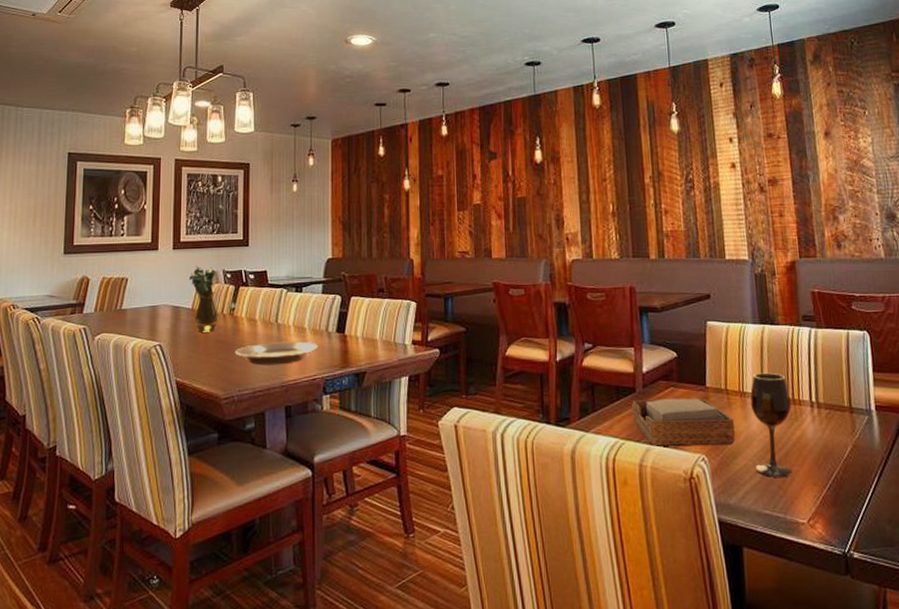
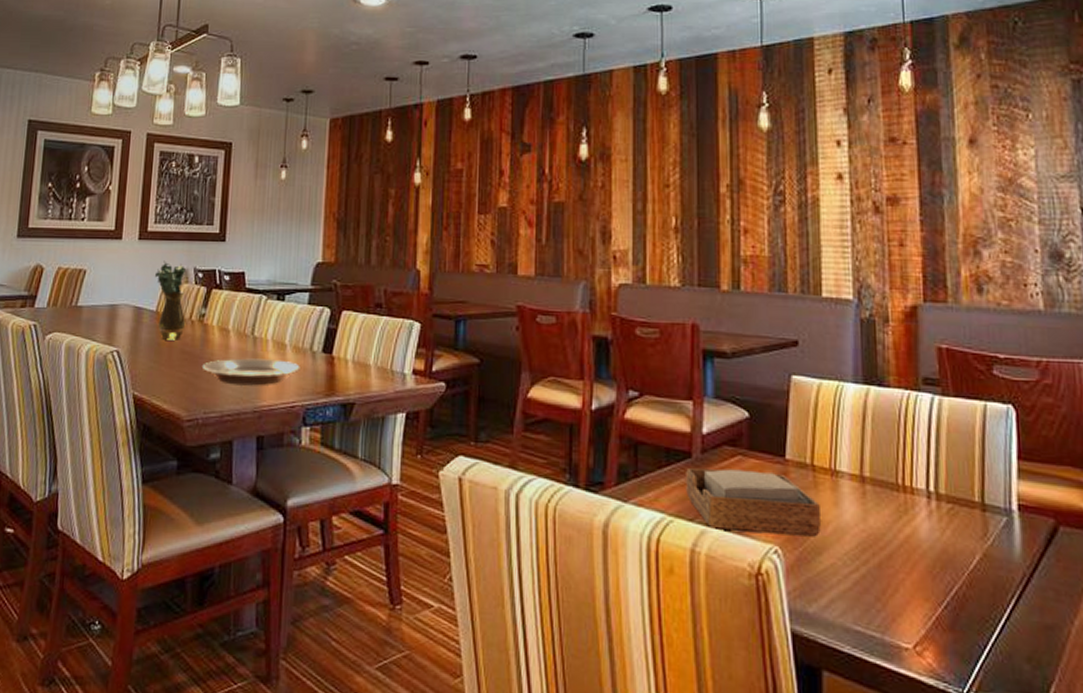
wine glass: present [750,372,793,477] -> none [843,447,900,586]

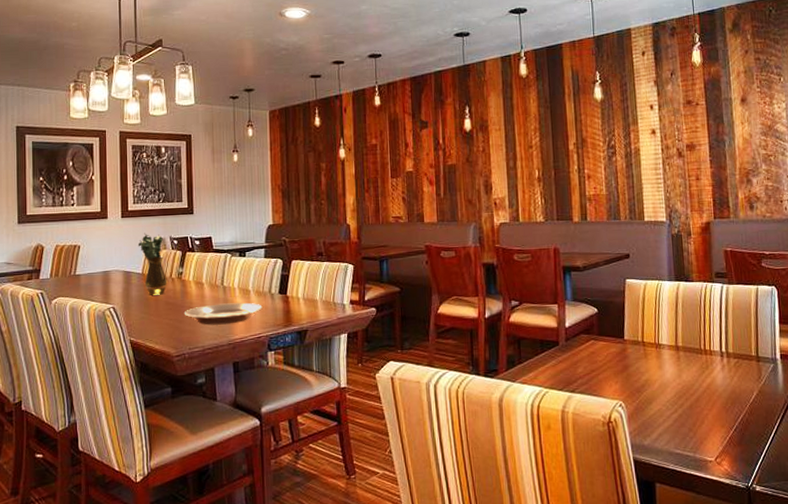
napkin holder: present [685,468,821,537] -> none [555,350,650,394]

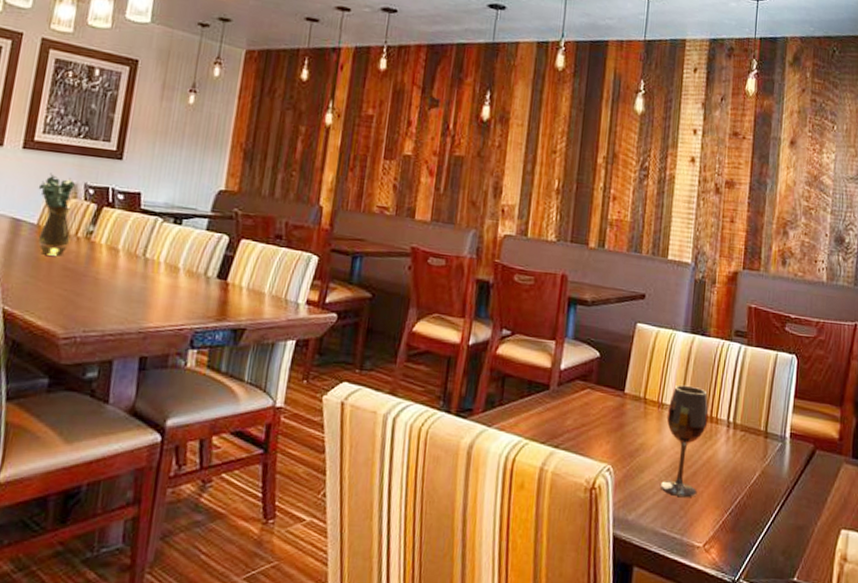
plate: present [185,302,263,325] -> none [86,278,193,308]
wine glass: none [664,325,703,420] -> present [660,385,708,497]

